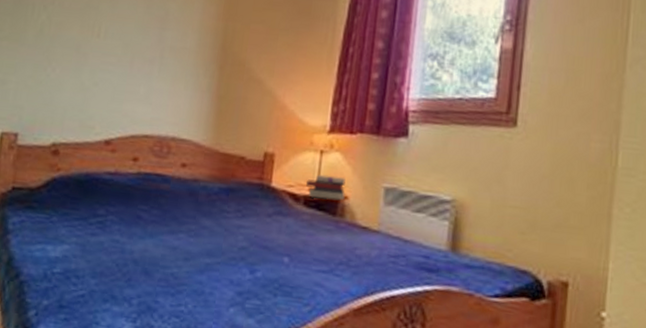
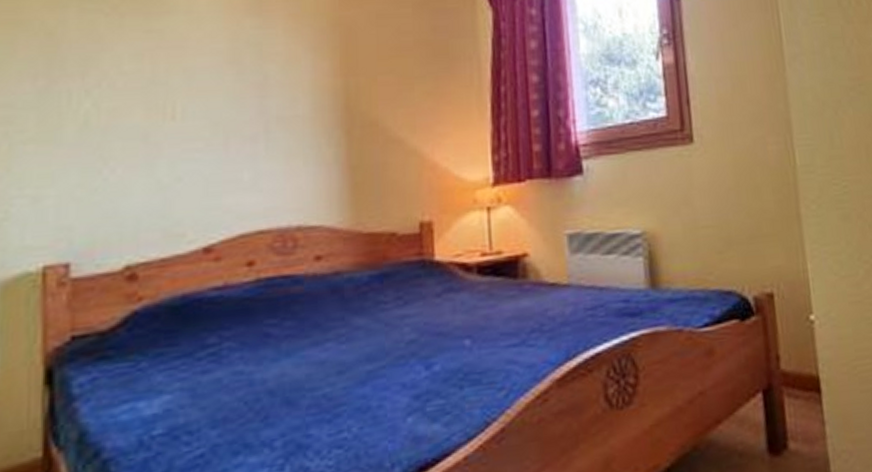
books: present [306,174,346,201] -> none [477,232,525,265]

